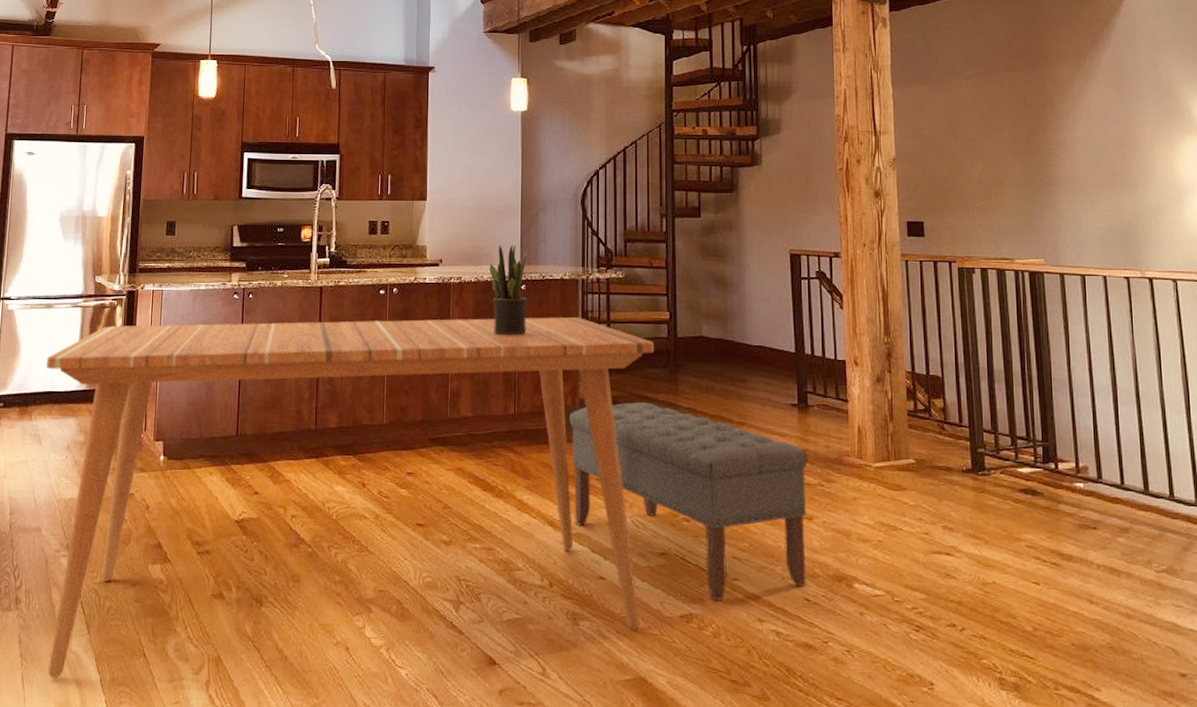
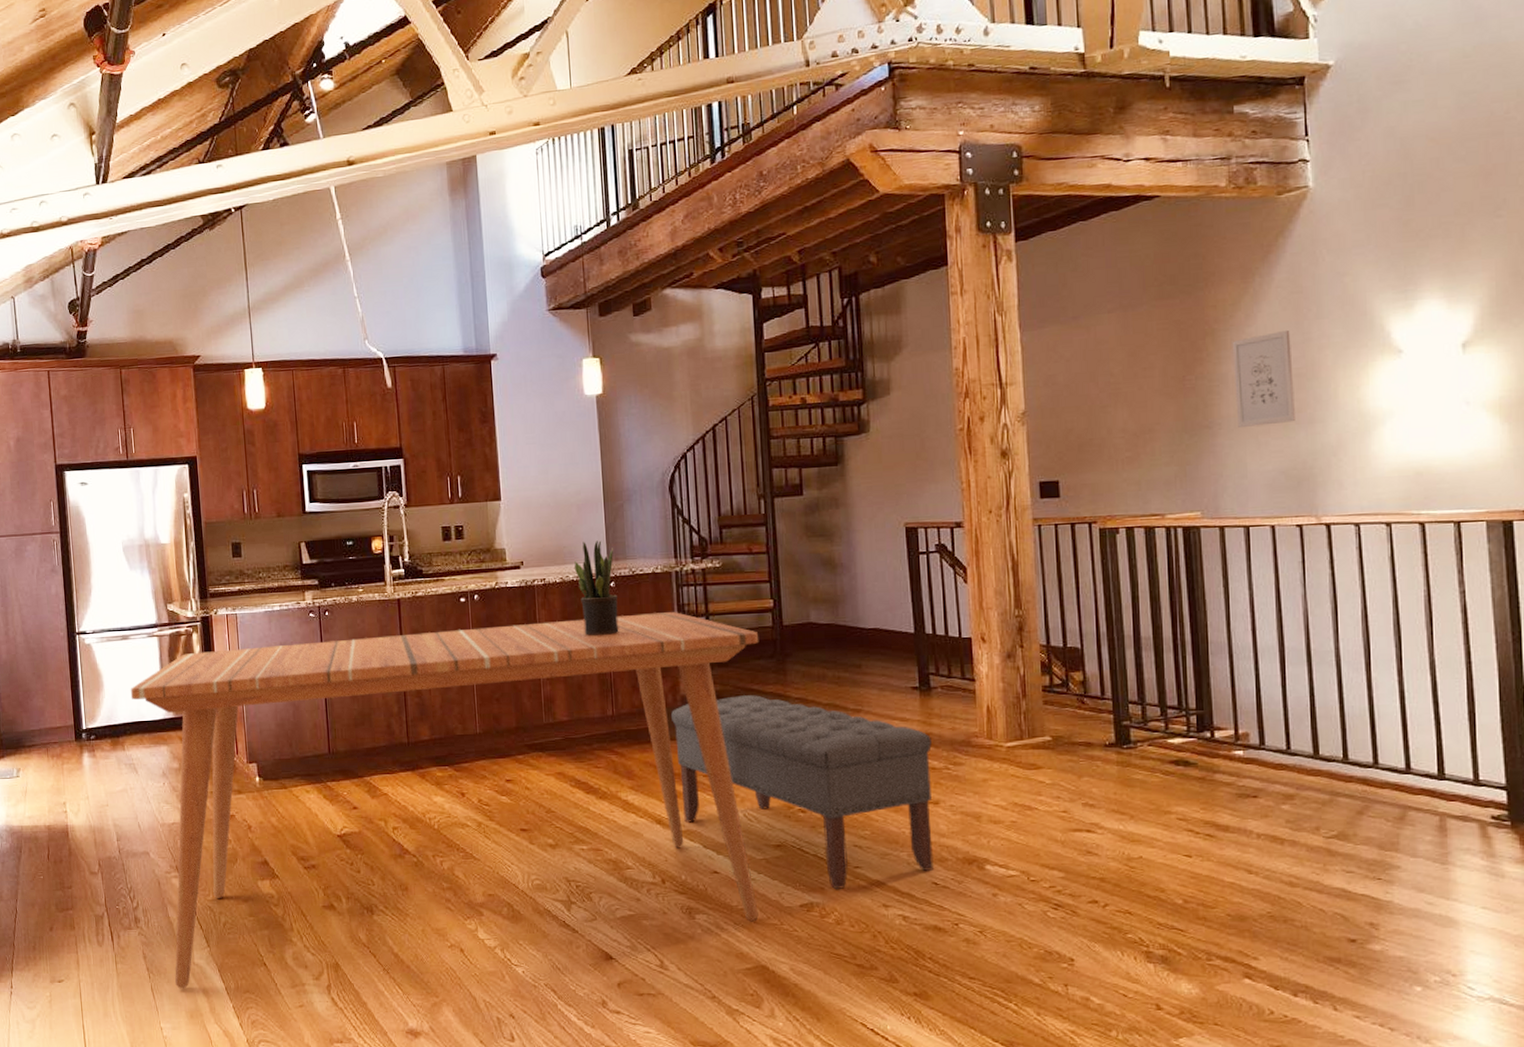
wall art: none [1068,107,1121,188] -> present [1232,331,1295,429]

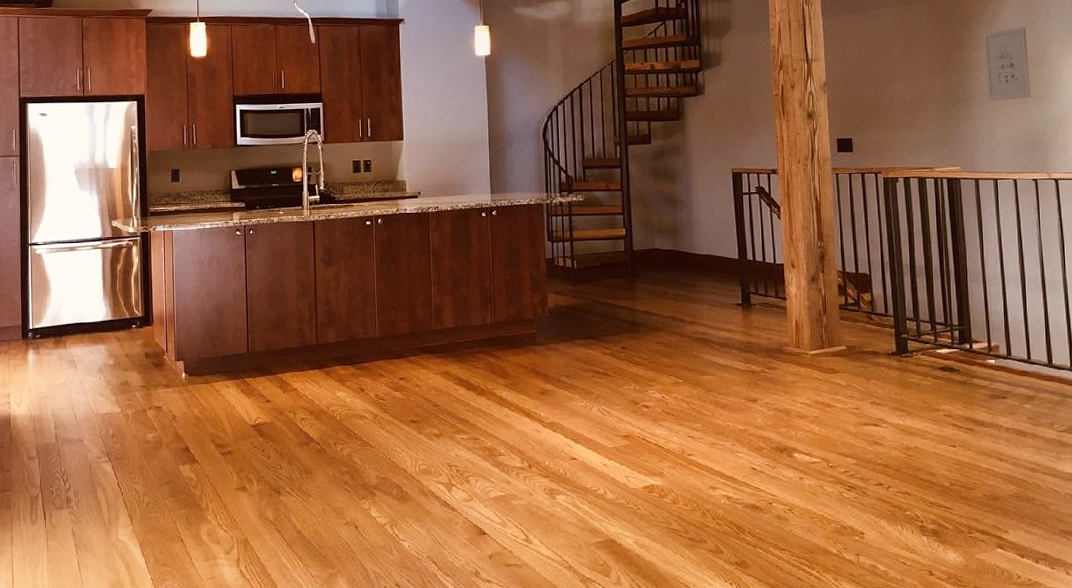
dining table: present [130,612,759,989] -> none [74,237,614,563]
potted plant: present [575,540,619,637] -> none [463,176,499,256]
bench: present [671,695,934,889] -> none [540,308,752,473]

